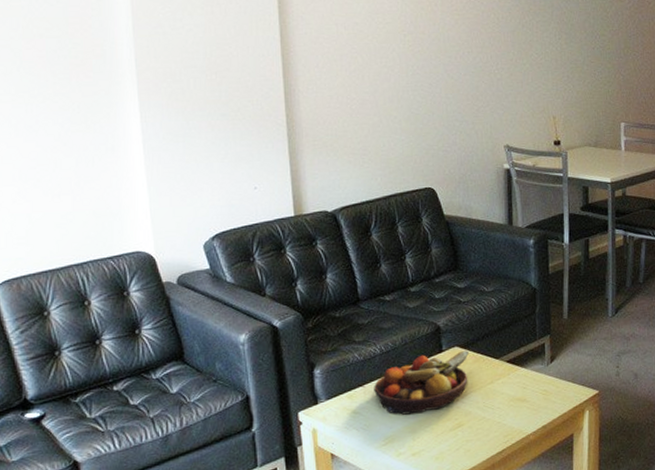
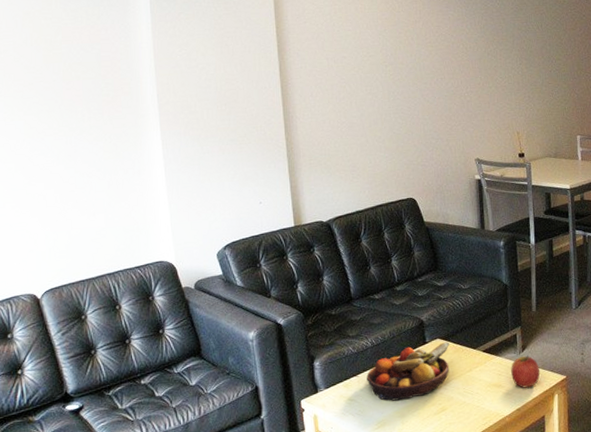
apple: none [537,367,570,403] -> present [511,355,540,388]

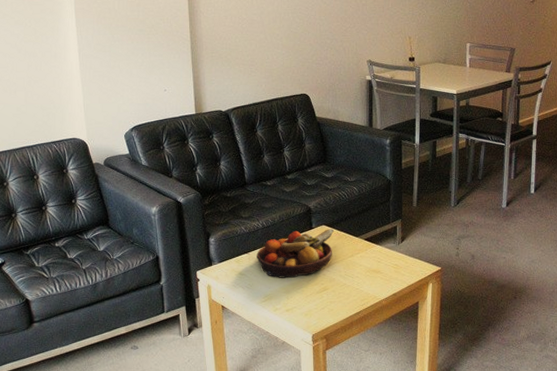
apple: present [511,355,540,388] -> none [390,246,417,276]

